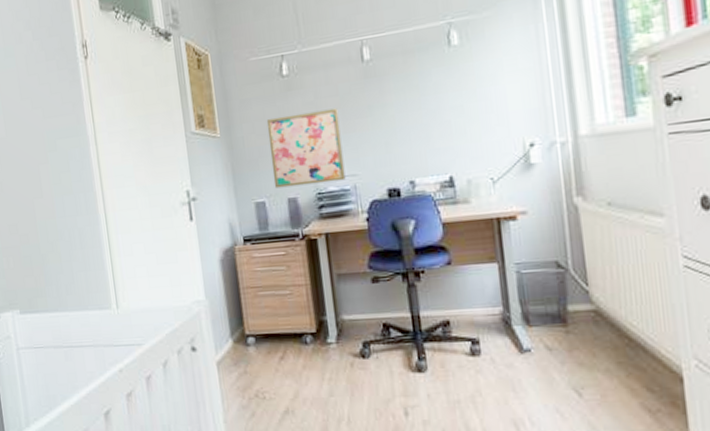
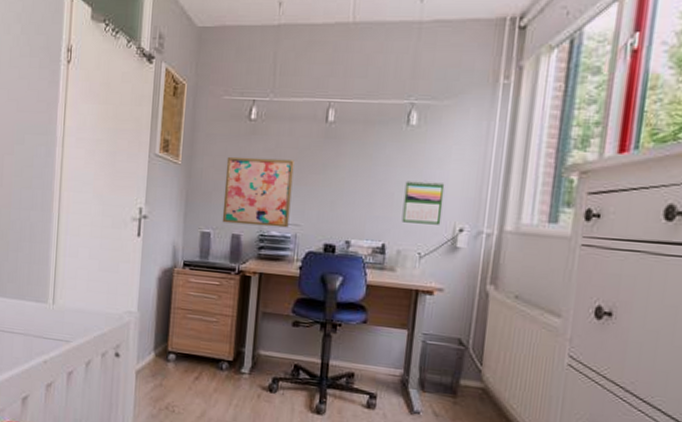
calendar: none [460,99,508,149] -> present [401,181,445,225]

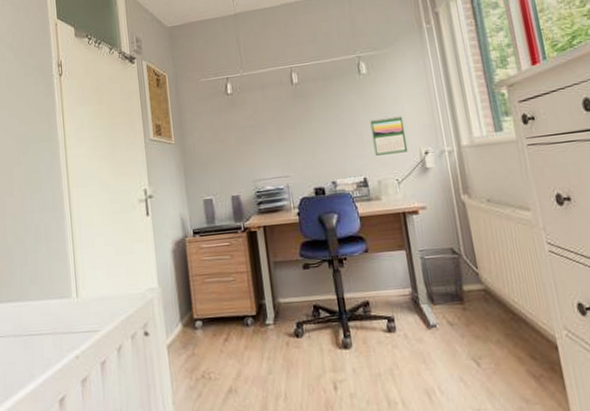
wall art: present [222,156,295,228] -> none [214,121,280,188]

